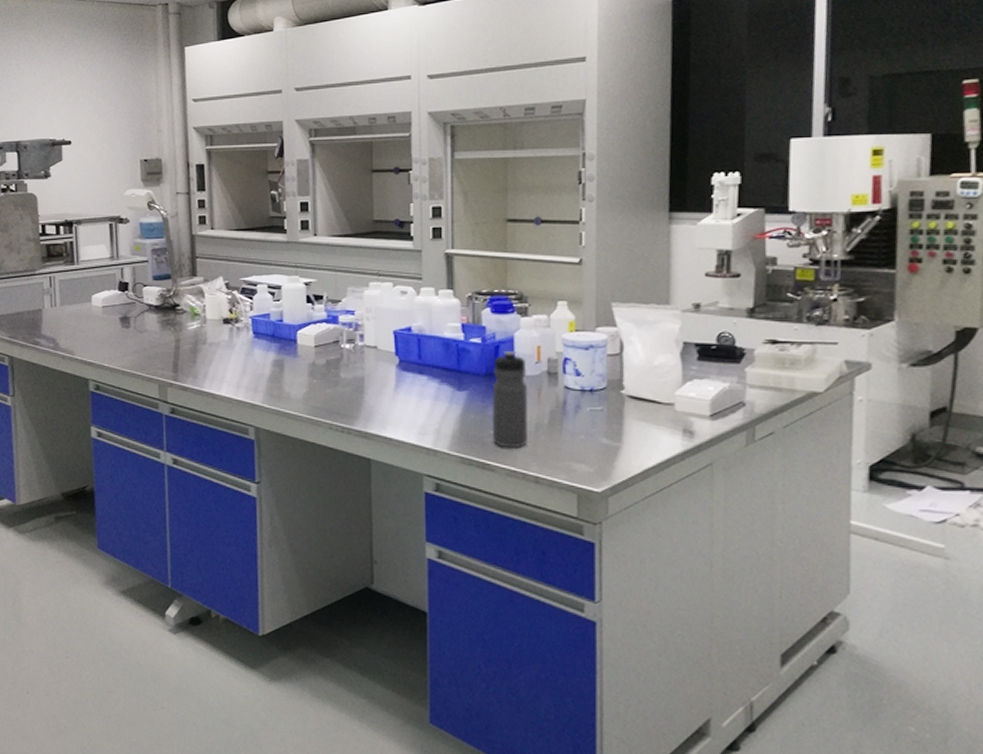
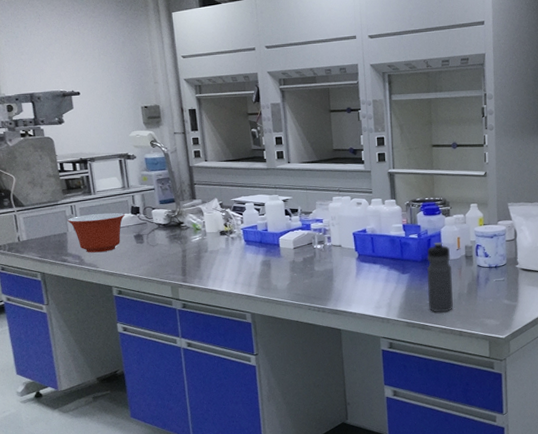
mixing bowl: none [45,287,110,336] -> present [68,212,125,253]

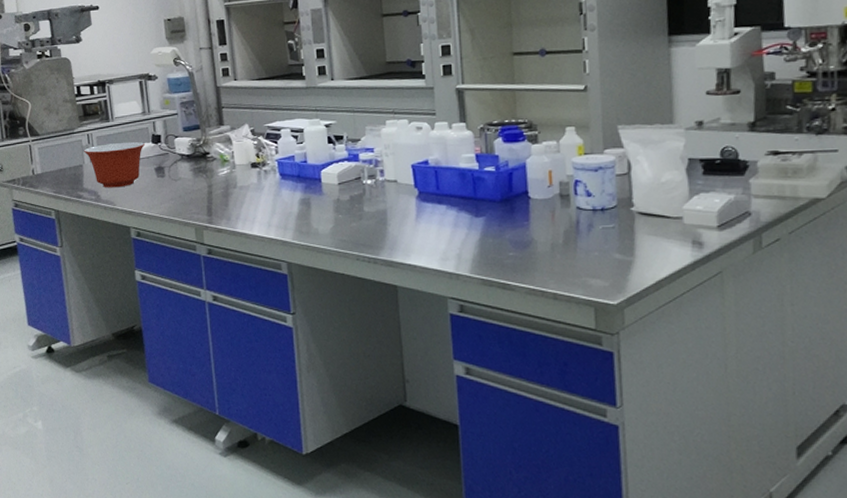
water bottle: present [426,242,453,313] -> none [507,176,544,268]

